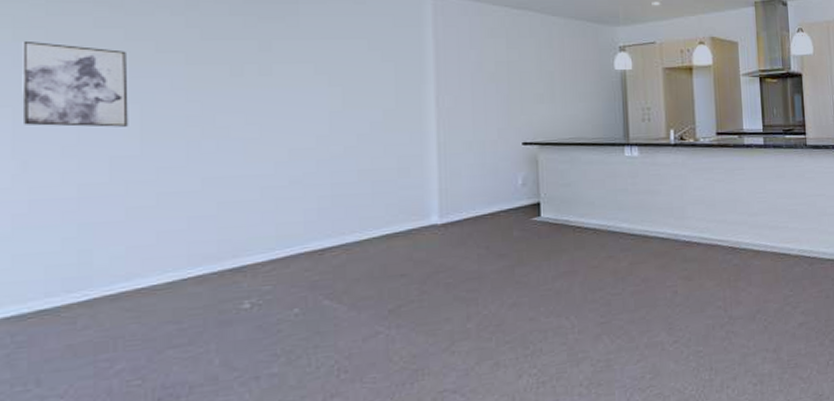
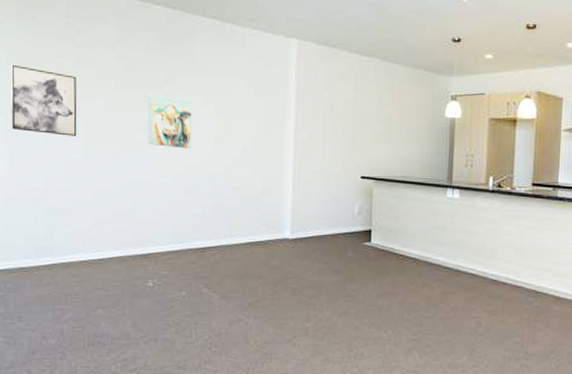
wall art: none [235,66,300,130] -> present [148,94,192,149]

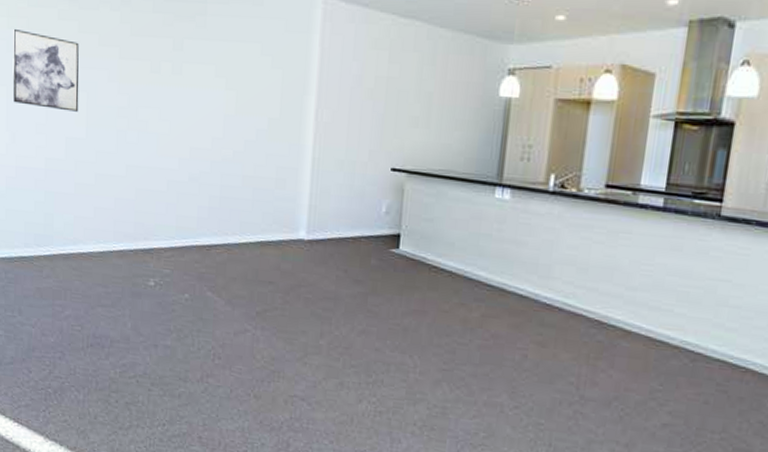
wall art: present [148,94,192,149] -> none [152,63,201,130]

